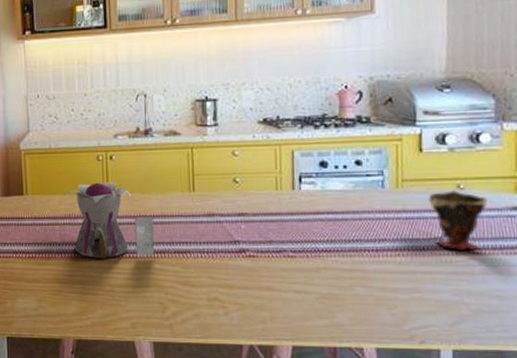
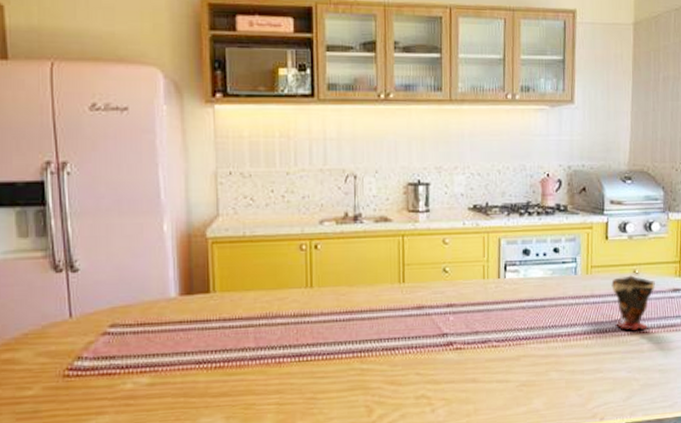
teapot: present [64,182,155,259] -> none [260,275,362,363]

